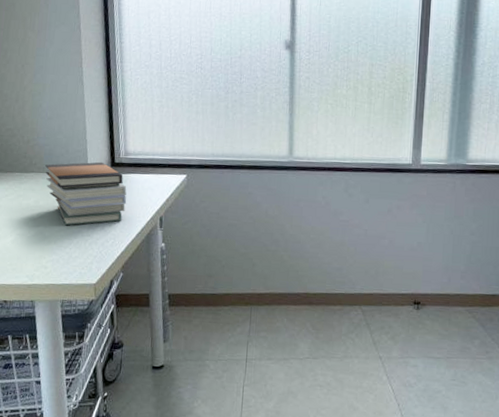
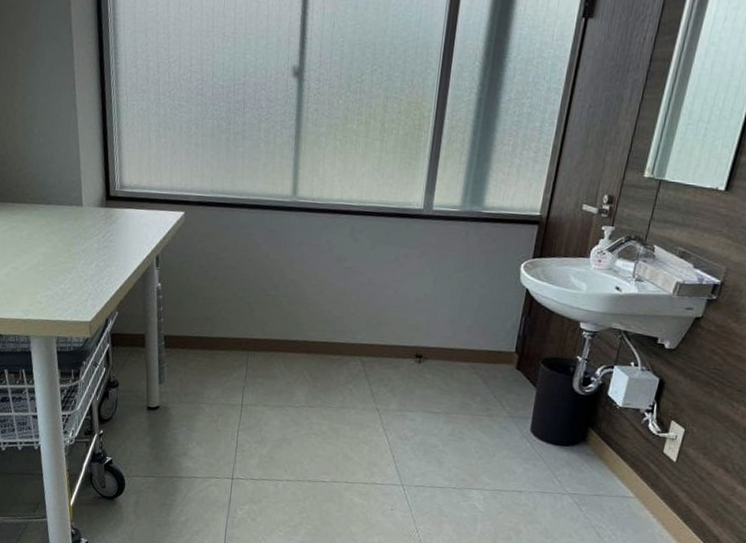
book stack: present [45,162,127,226] -> none [38,194,122,261]

